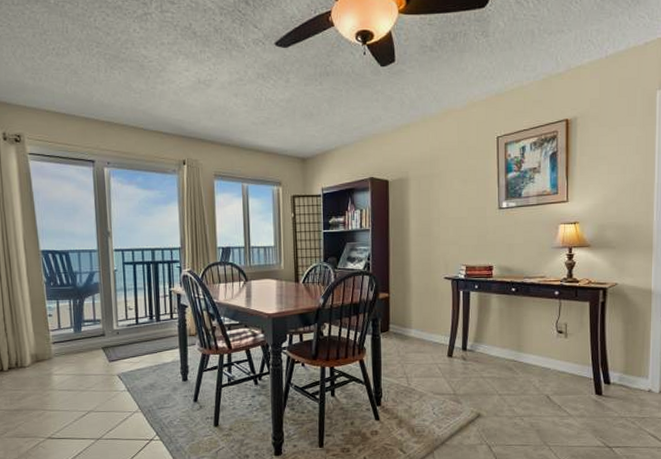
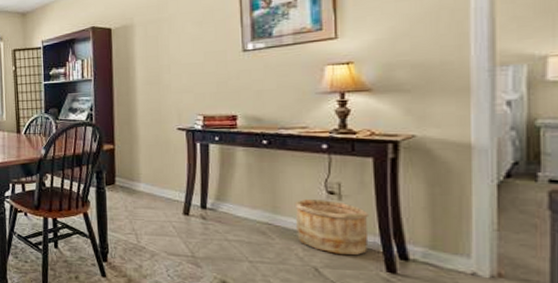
wooden bucket: none [534,338,586,384] -> present [294,200,370,256]

